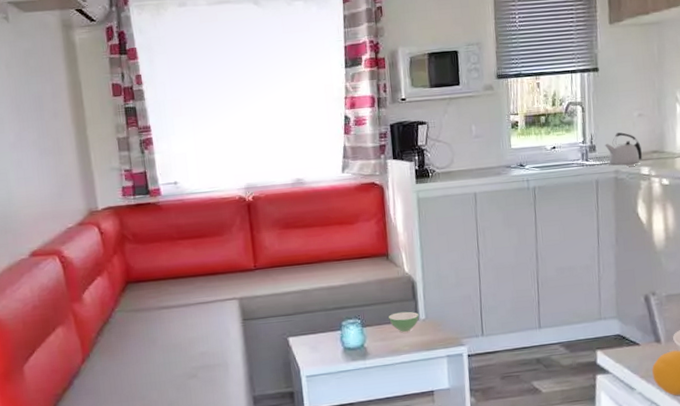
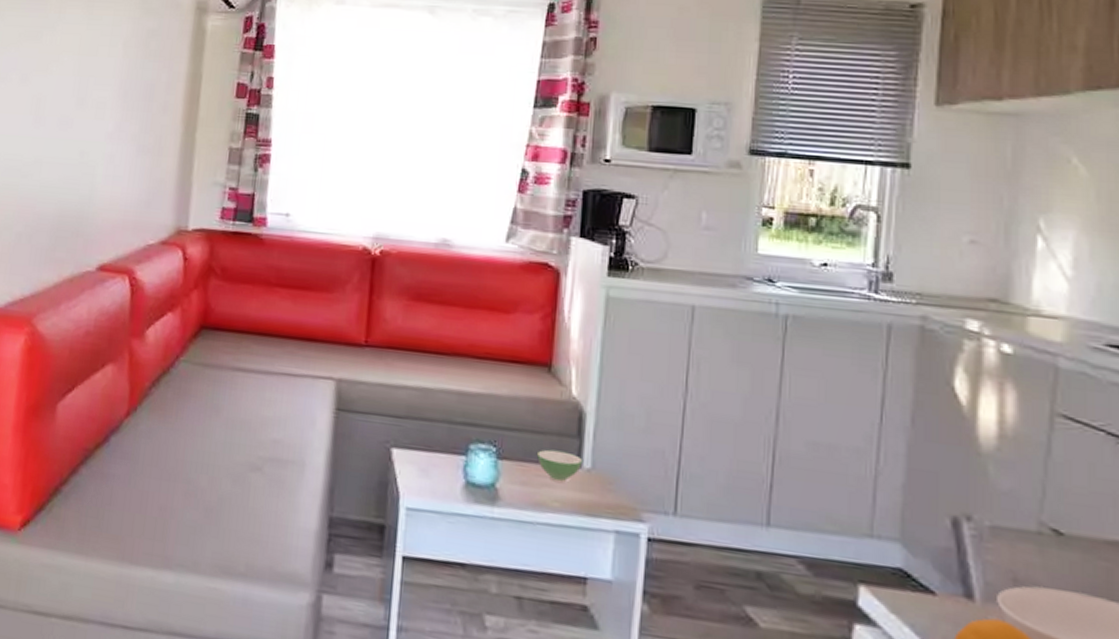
kettle: present [605,132,642,167] -> none [909,261,970,315]

